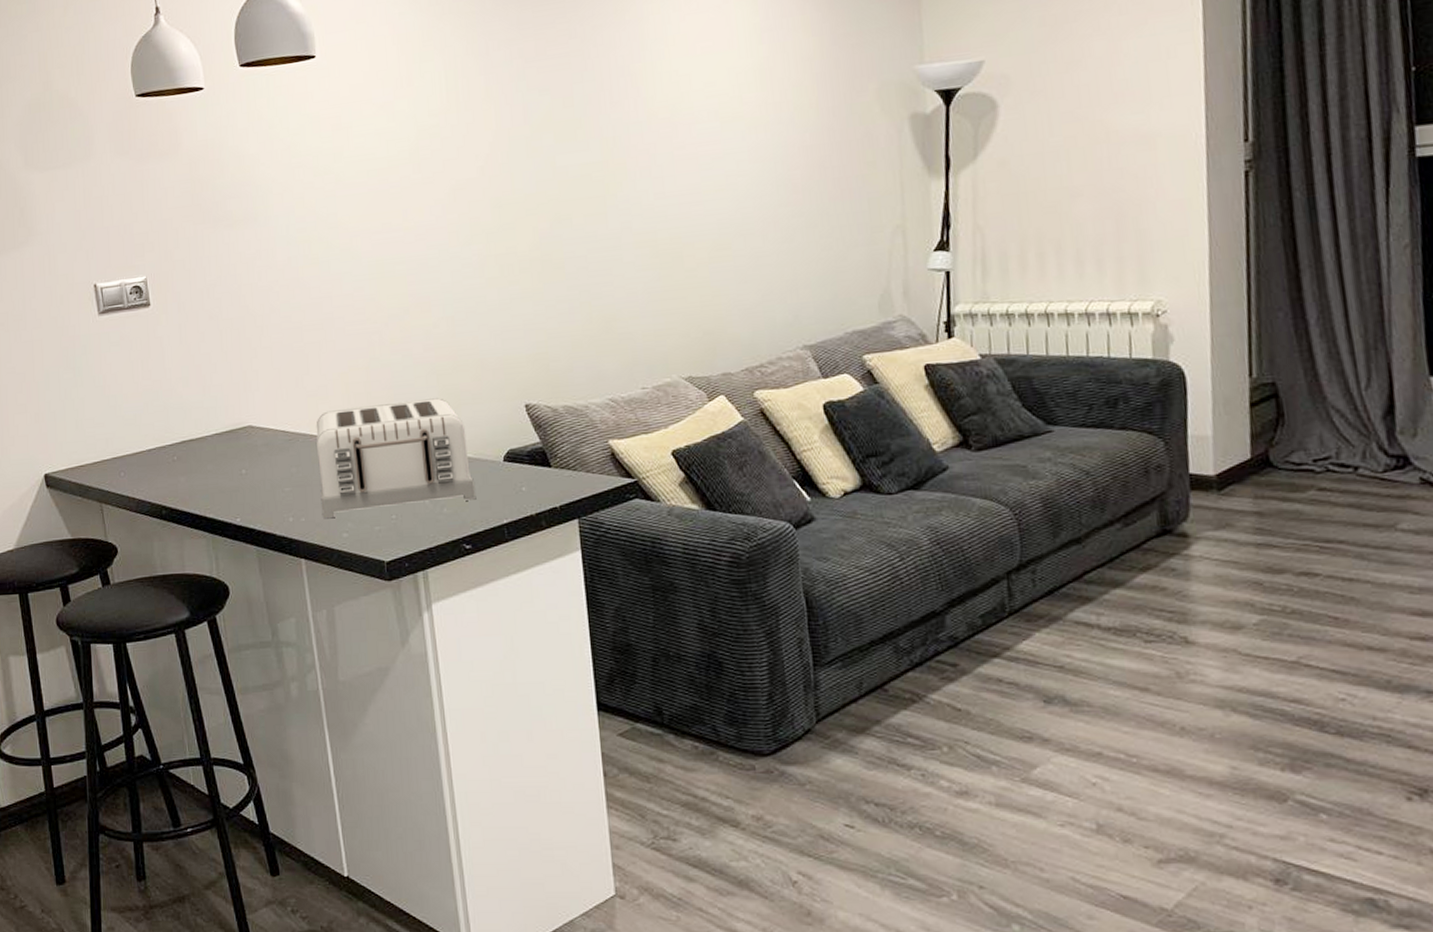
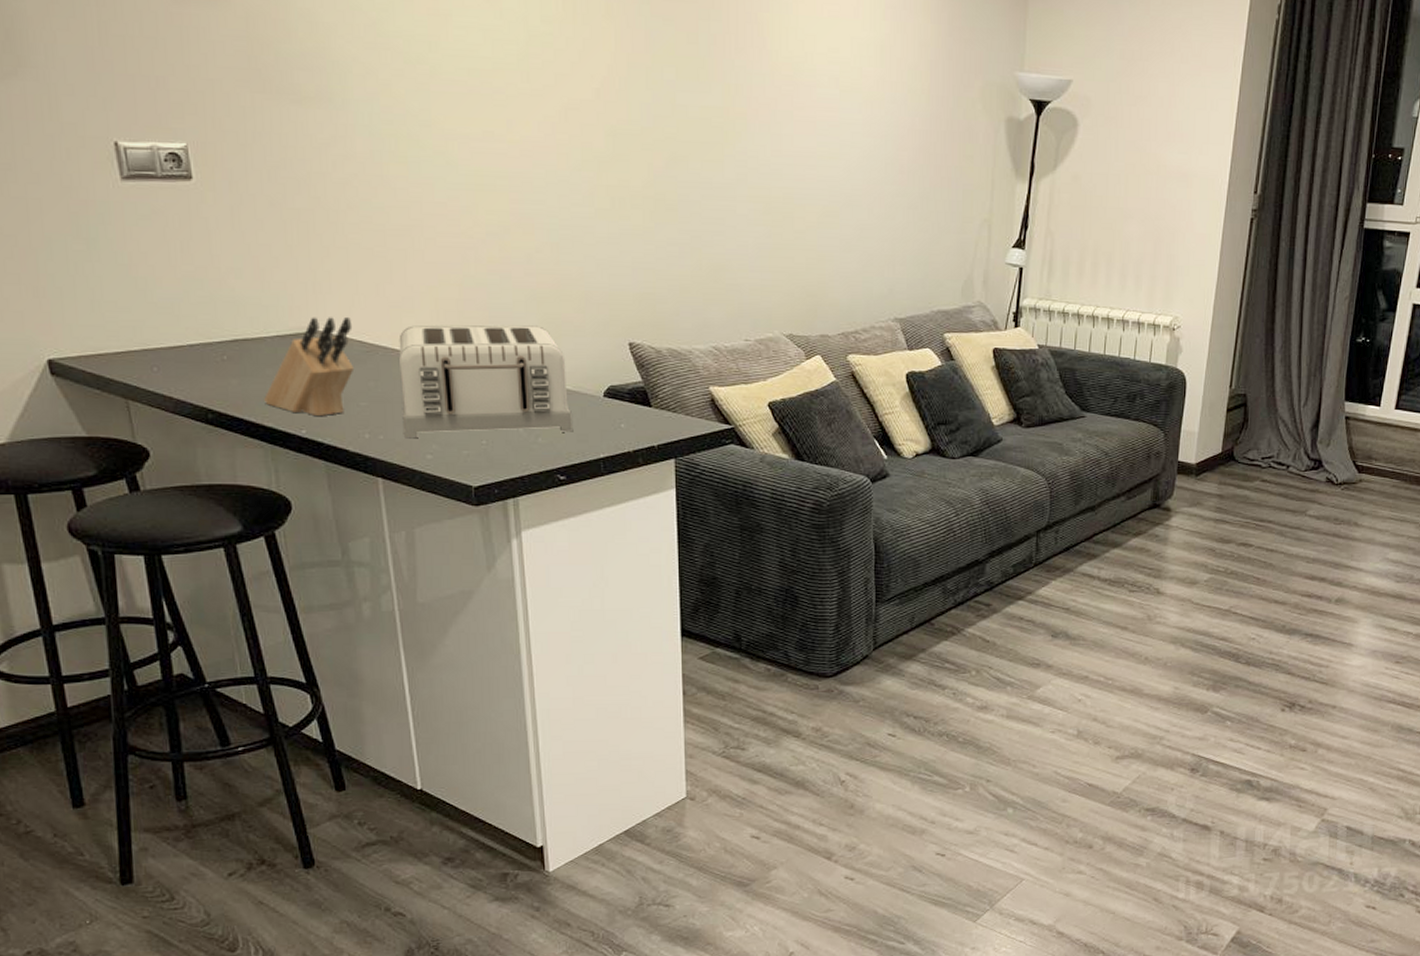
knife block: none [206,409,279,505] -> present [264,316,355,417]

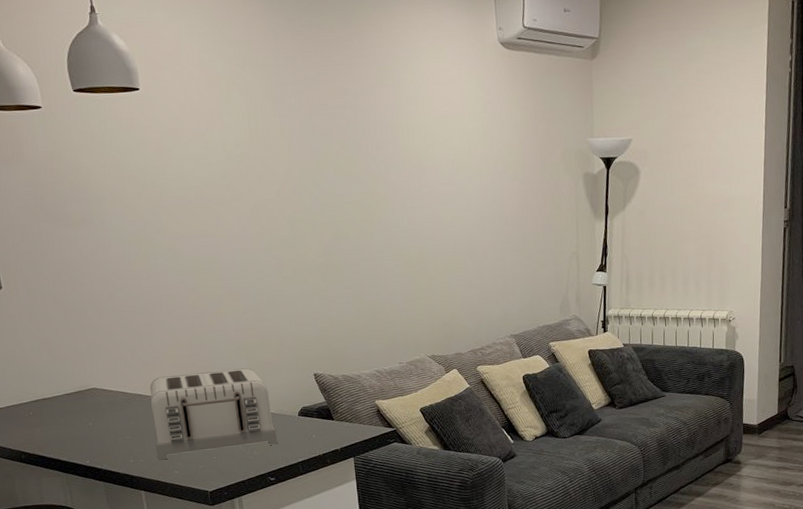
knife block: present [264,316,355,417] -> none [59,375,120,450]

